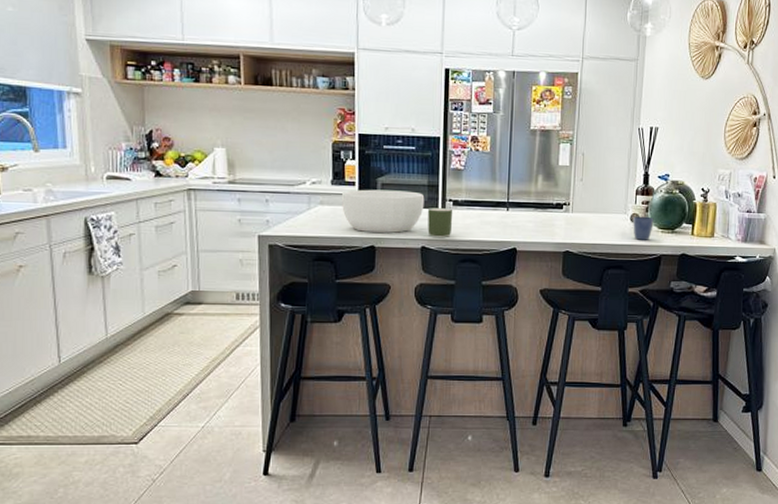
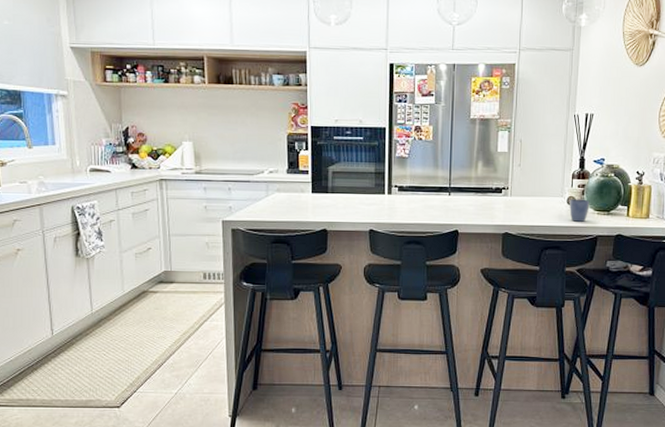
bowl: present [341,189,425,234] -> none [296,177,372,218]
mug: present [427,208,453,237] -> none [375,193,399,221]

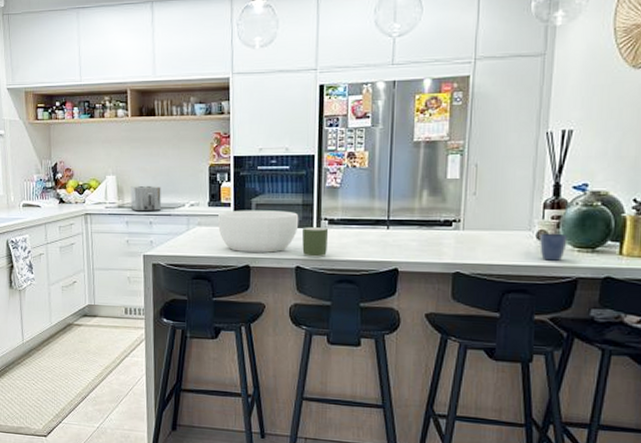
toaster: none [208,152,240,178] -> present [130,185,161,212]
bowl: none [296,177,372,218] -> present [217,210,299,253]
mug: none [375,193,399,221] -> present [302,227,329,257]

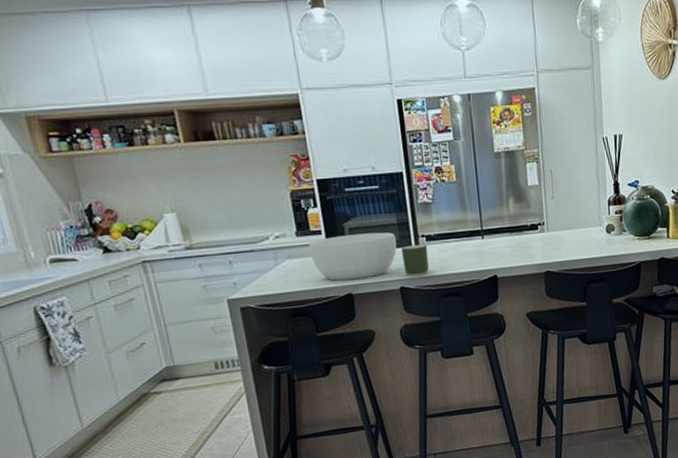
toaster: present [130,185,161,212] -> none [198,219,240,252]
cup: present [539,233,568,261] -> none [609,225,630,251]

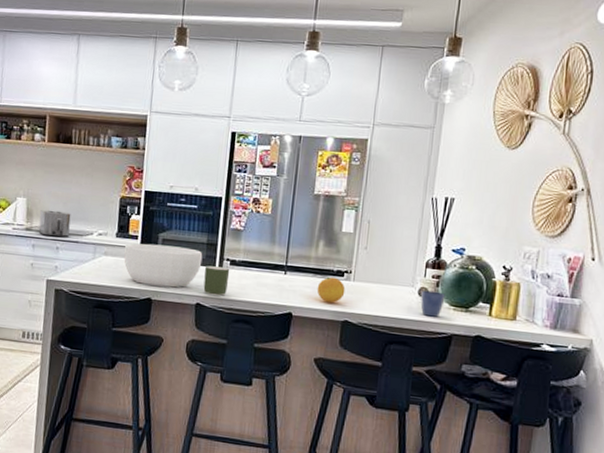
toaster: none [198,219,240,252] -> present [38,210,71,238]
fruit: none [515,231,542,258] -> present [316,276,346,304]
cup: none [609,225,630,251] -> present [420,290,445,317]

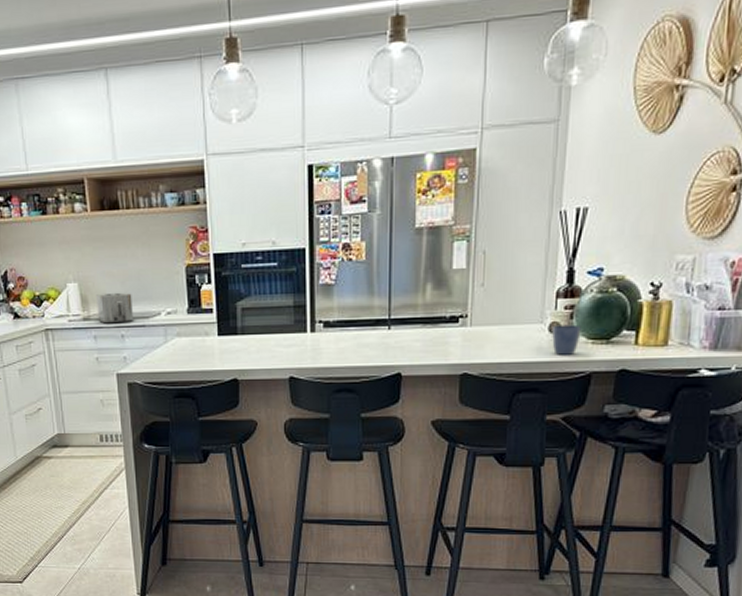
bowl: present [123,243,203,288] -> none [198,314,291,365]
mug: present [203,265,230,296] -> none [295,331,324,365]
fruit: present [316,276,346,304] -> none [428,325,462,356]

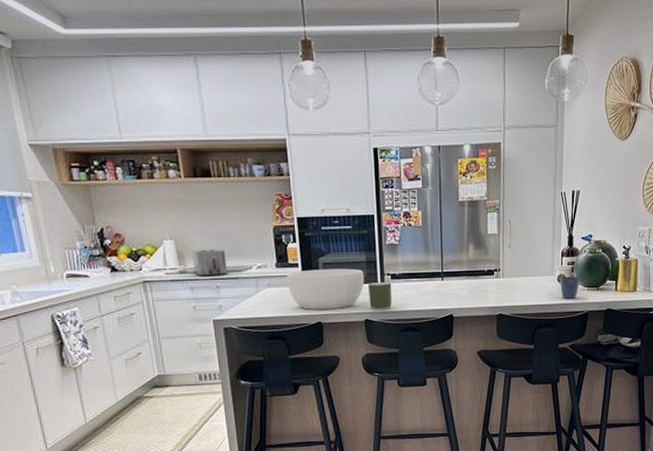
bowl: none [198,314,291,365] -> present [286,268,365,310]
mug: none [295,331,324,365] -> present [368,282,392,310]

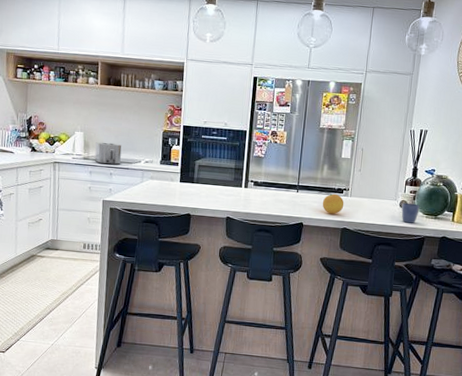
bowl: present [286,268,365,310] -> none [166,169,232,205]
mug: present [368,282,392,310] -> none [232,186,254,211]
fruit: none [472,276,497,301] -> present [322,193,344,215]

